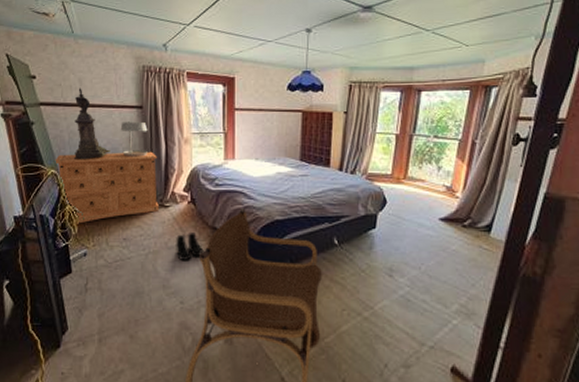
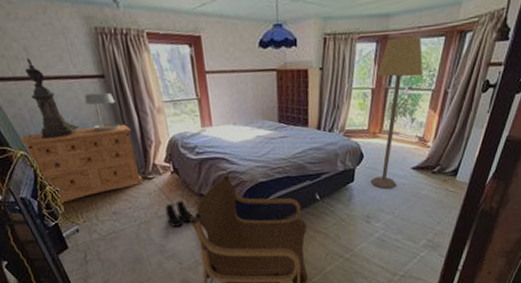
lamp: none [394,88,448,239] -> present [370,36,423,189]

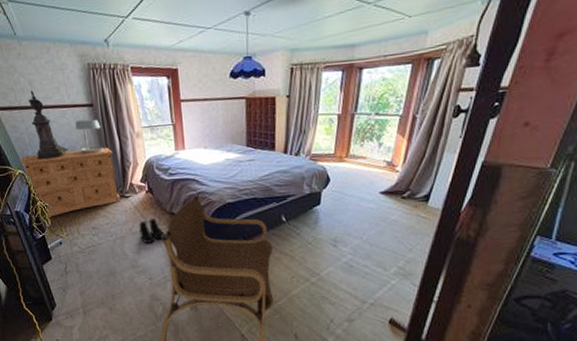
lamp: present [370,36,423,189] -> none [337,64,390,213]

